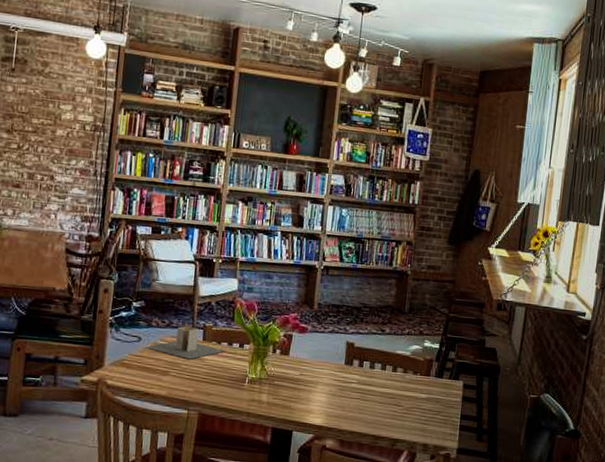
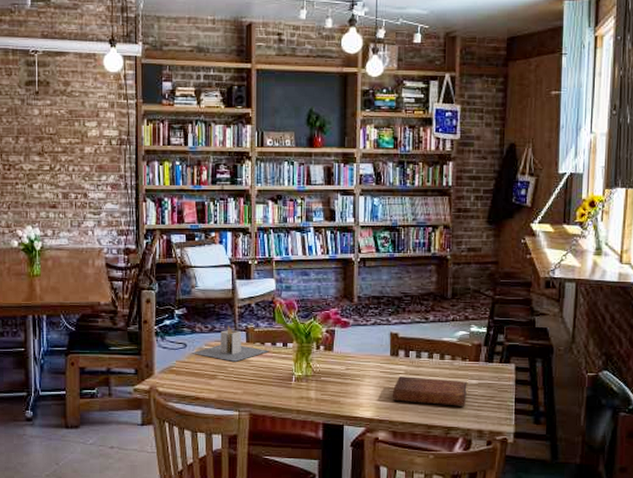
bible: none [343,385,417,420] -> present [393,376,467,407]

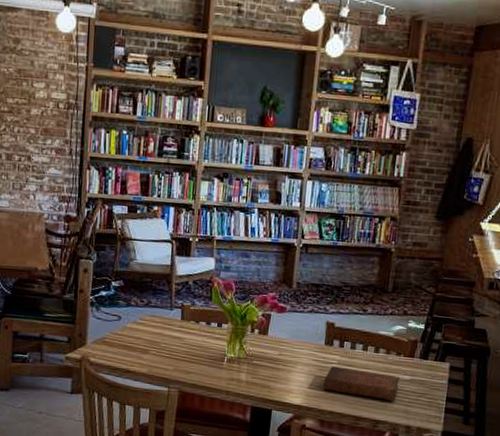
utensil holder: present [191,325,269,362] -> none [125,301,203,338]

